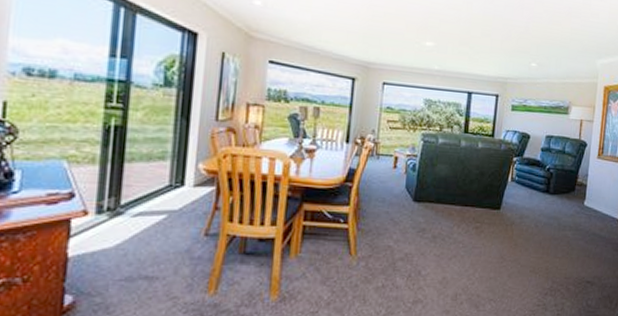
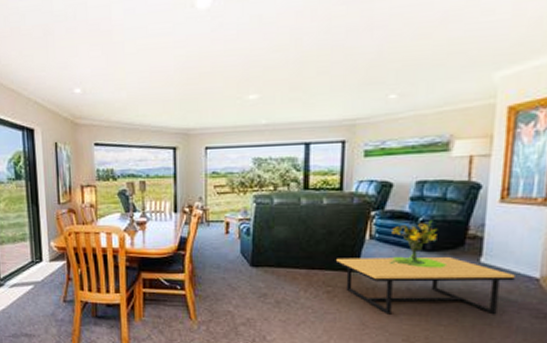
coffee table: none [484,196,605,249] -> present [335,257,515,315]
bouquet: none [524,168,563,209] -> present [389,220,446,268]

